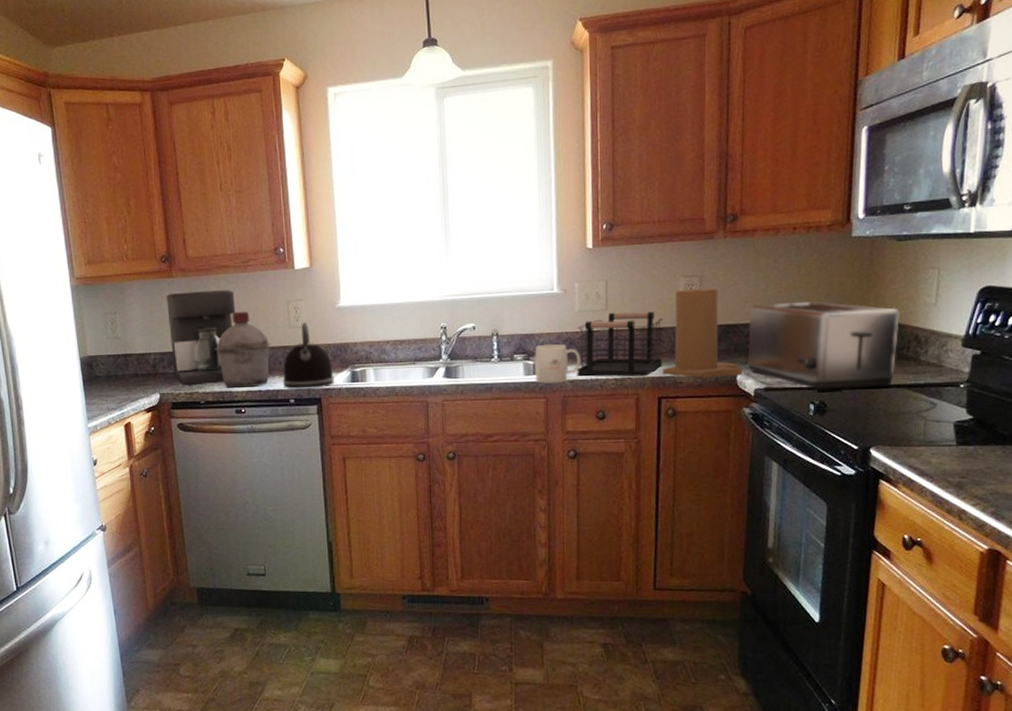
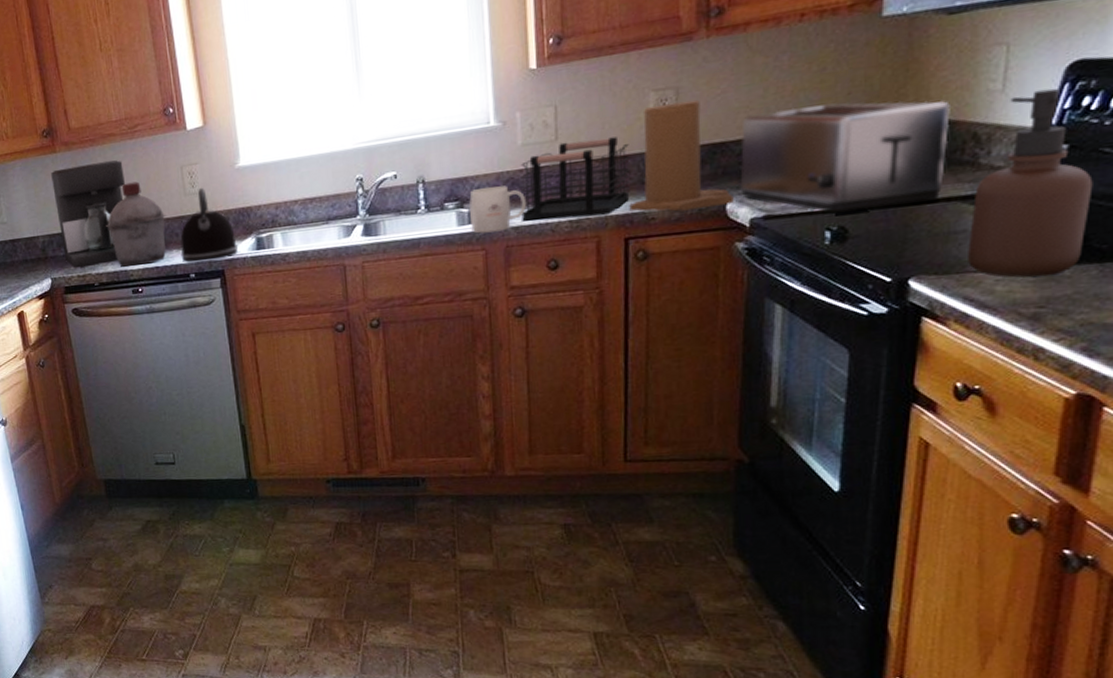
soap dispenser: none [912,306,998,454] -> present [968,88,1093,278]

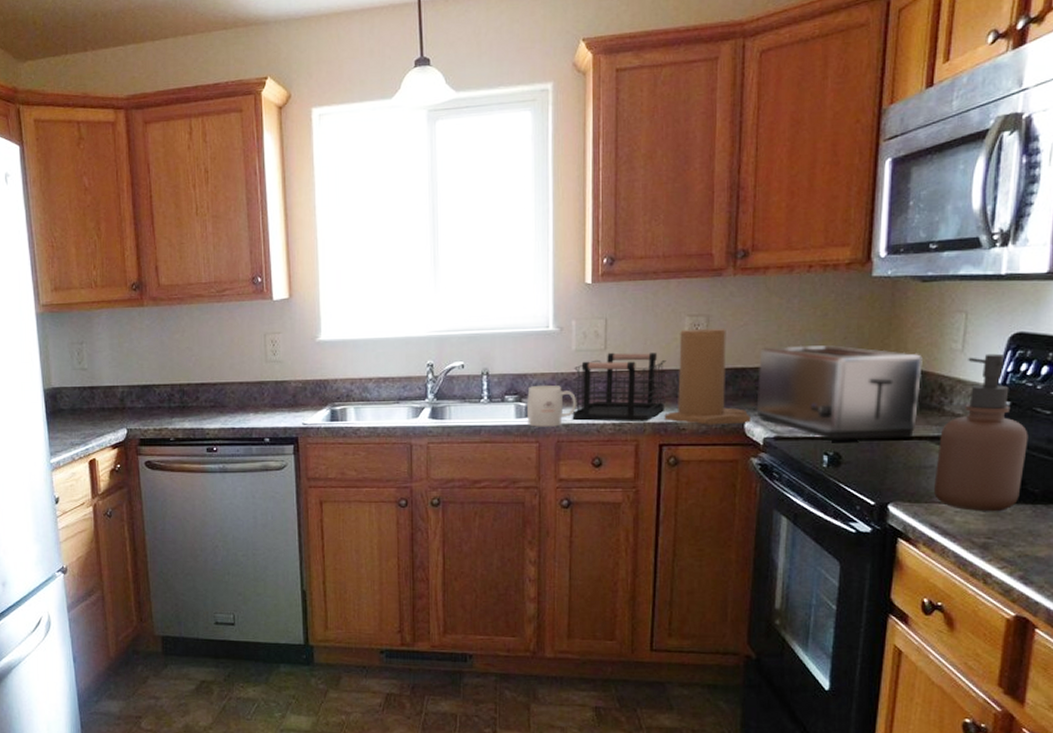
coffee maker: present [51,160,125,268] -> none [137,320,209,422]
canister: present [106,181,167,268] -> none [187,343,247,426]
kettle: present [180,187,239,264] -> none [257,356,314,428]

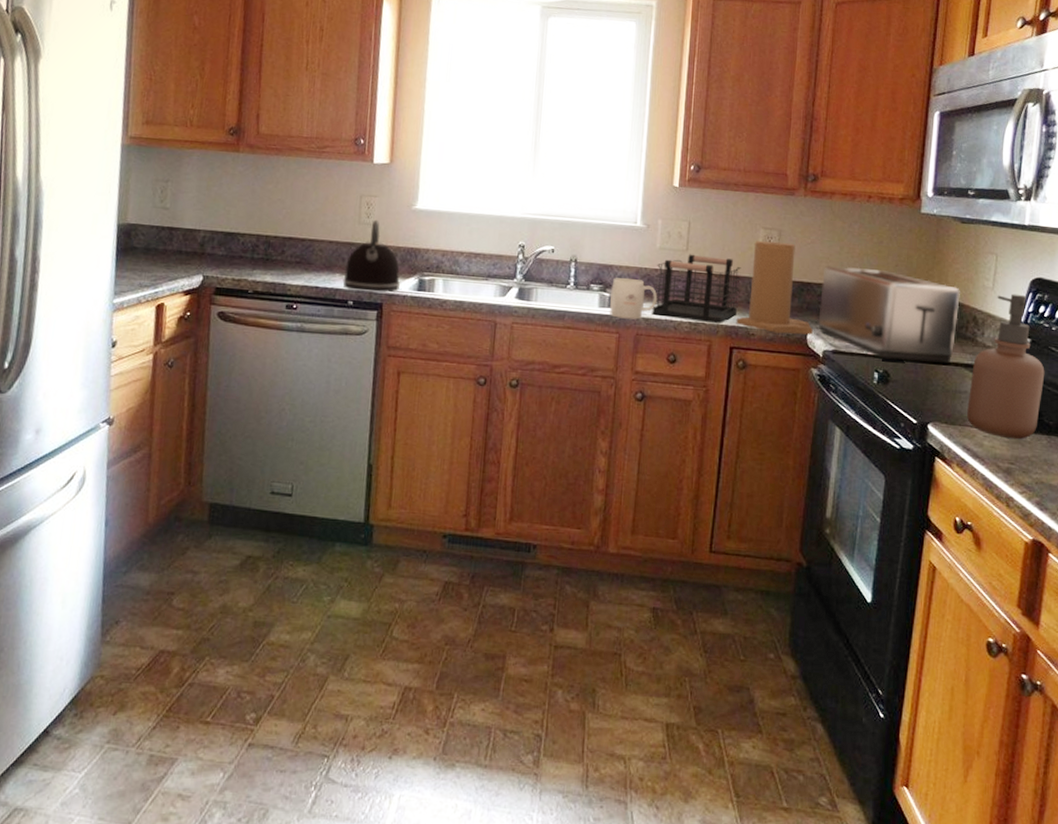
kettle: none [257,356,314,428] -> present [343,219,401,293]

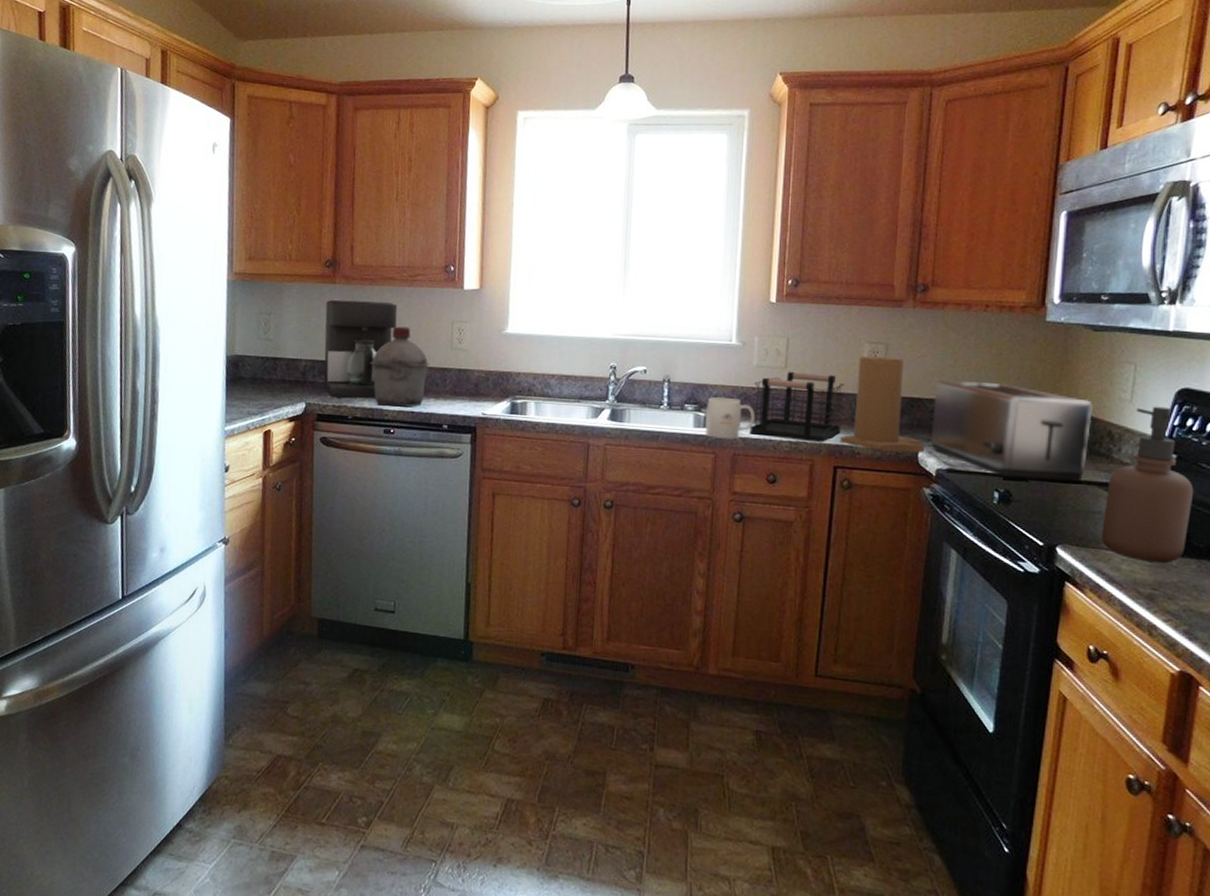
coffee maker: none [223,168,304,273] -> present [323,299,398,399]
canister: none [274,198,338,282] -> present [370,326,431,408]
kettle: present [343,219,401,293] -> none [437,345,494,417]

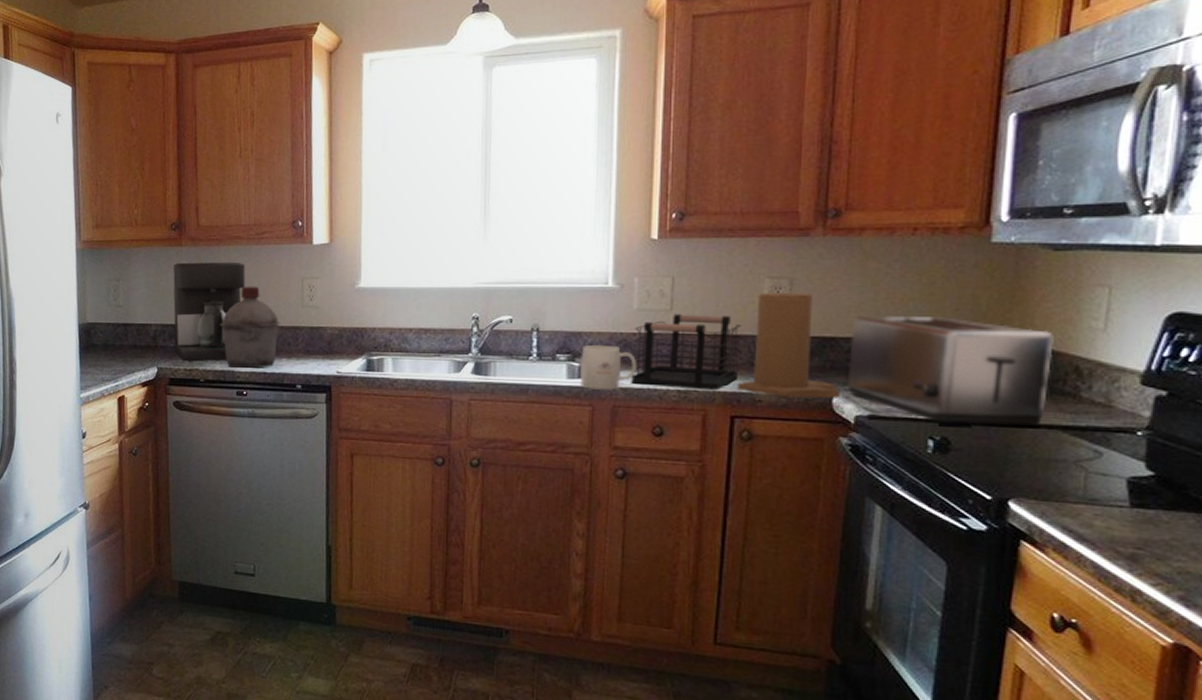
soap dispenser: present [1102,406,1194,564] -> none [1068,335,1191,519]

